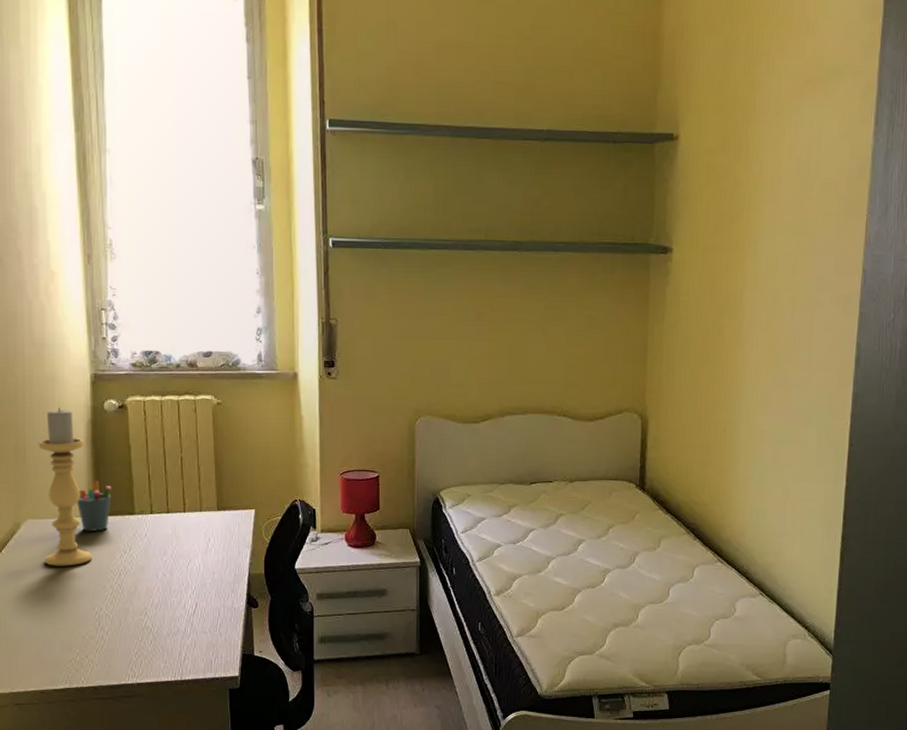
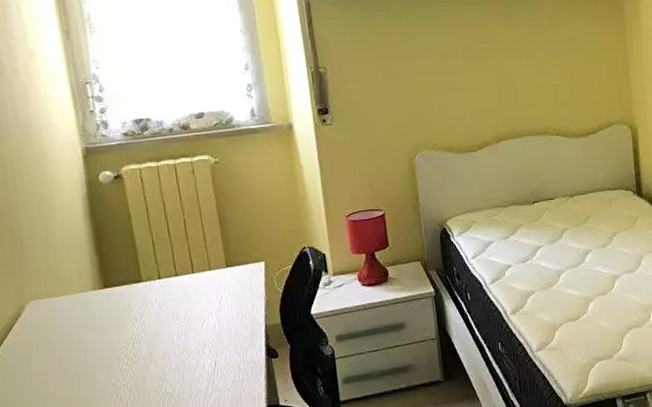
candle holder: present [38,407,93,566] -> none [34,185,103,344]
pen holder: present [77,481,112,532] -> none [81,253,117,305]

